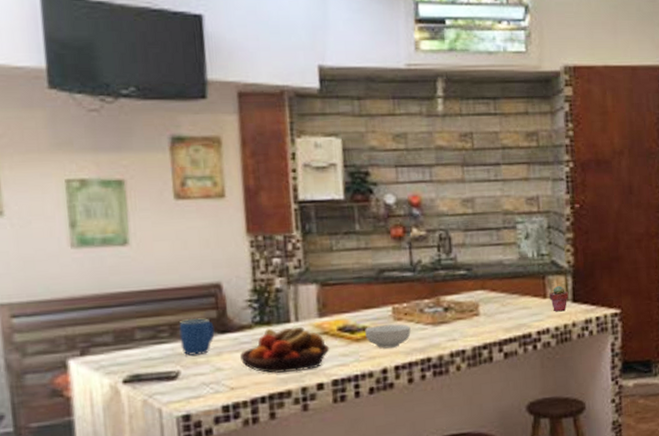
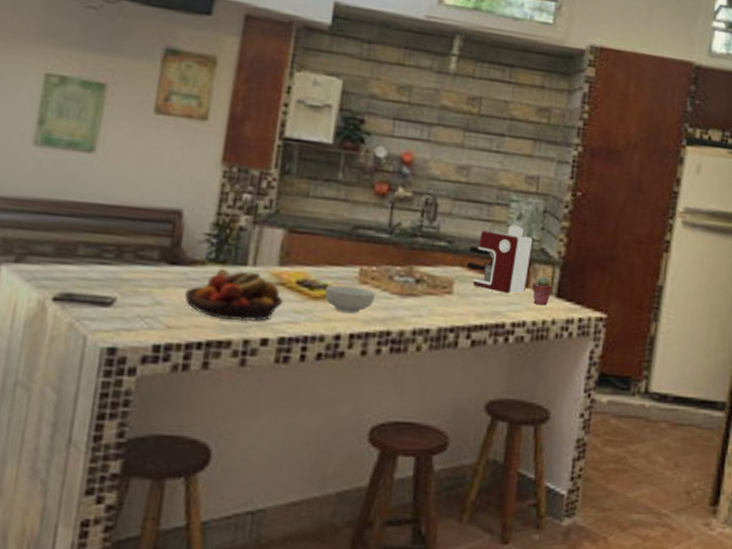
mug: present [179,317,215,356] -> none [124,242,165,284]
coffee maker: none [487,244,545,307] -> present [466,225,533,294]

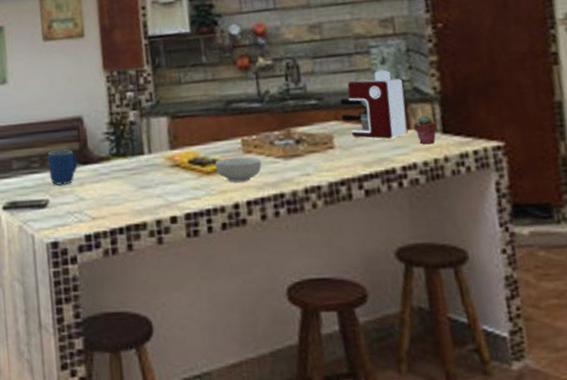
mug: none [124,242,165,284] -> present [47,149,78,186]
fruit bowl: present [184,267,284,322] -> none [100,158,182,205]

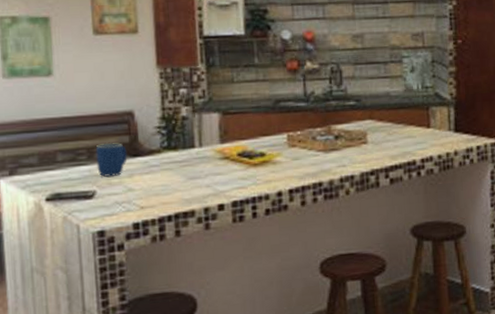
cereal bowl: present [215,157,262,183] -> none [262,150,304,173]
coffee maker: present [340,69,408,139] -> none [374,77,428,136]
potted succulent: present [414,114,438,145] -> none [433,116,451,141]

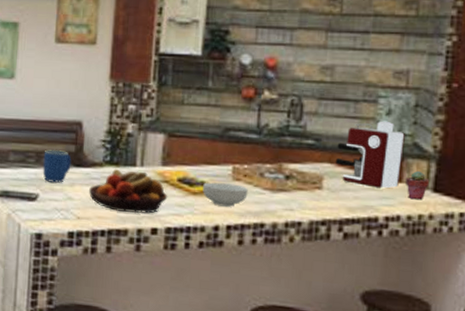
fruit bowl: none [150,151,230,194] -> present [89,168,168,214]
cereal bowl: none [262,150,304,173] -> present [203,182,248,207]
coffee maker: none [374,77,428,136] -> present [335,121,405,189]
potted succulent: none [433,116,451,141] -> present [406,170,430,200]

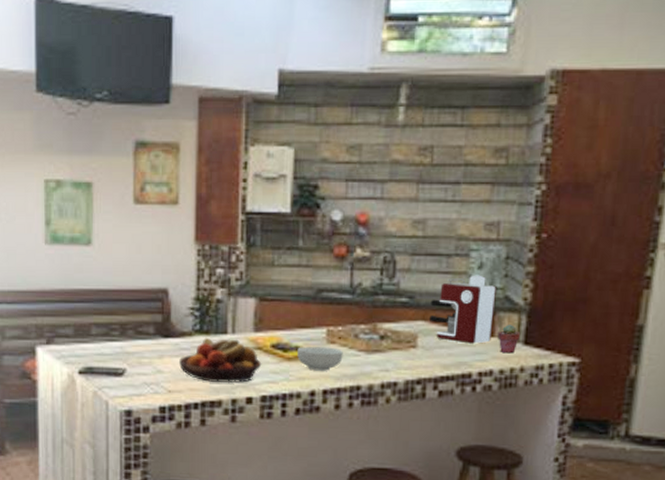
mug: present [42,149,72,183] -> none [128,319,159,356]

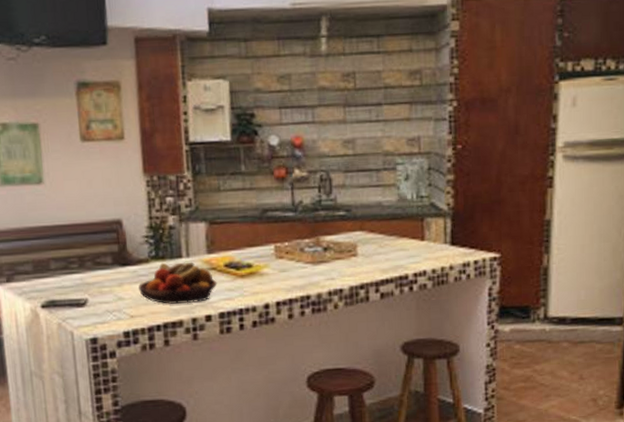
cereal bowl: present [297,347,343,371] -> none [249,262,292,285]
coffee maker: present [428,275,496,344] -> none [365,185,423,249]
potted succulent: present [498,324,521,354] -> none [427,227,447,255]

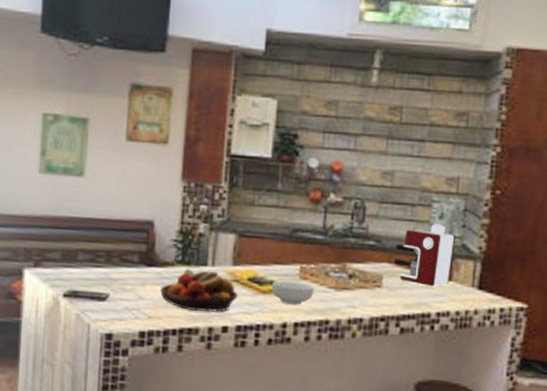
cereal bowl: none [249,262,292,285] -> present [272,281,314,305]
coffee maker: none [365,185,423,249] -> present [393,224,455,287]

